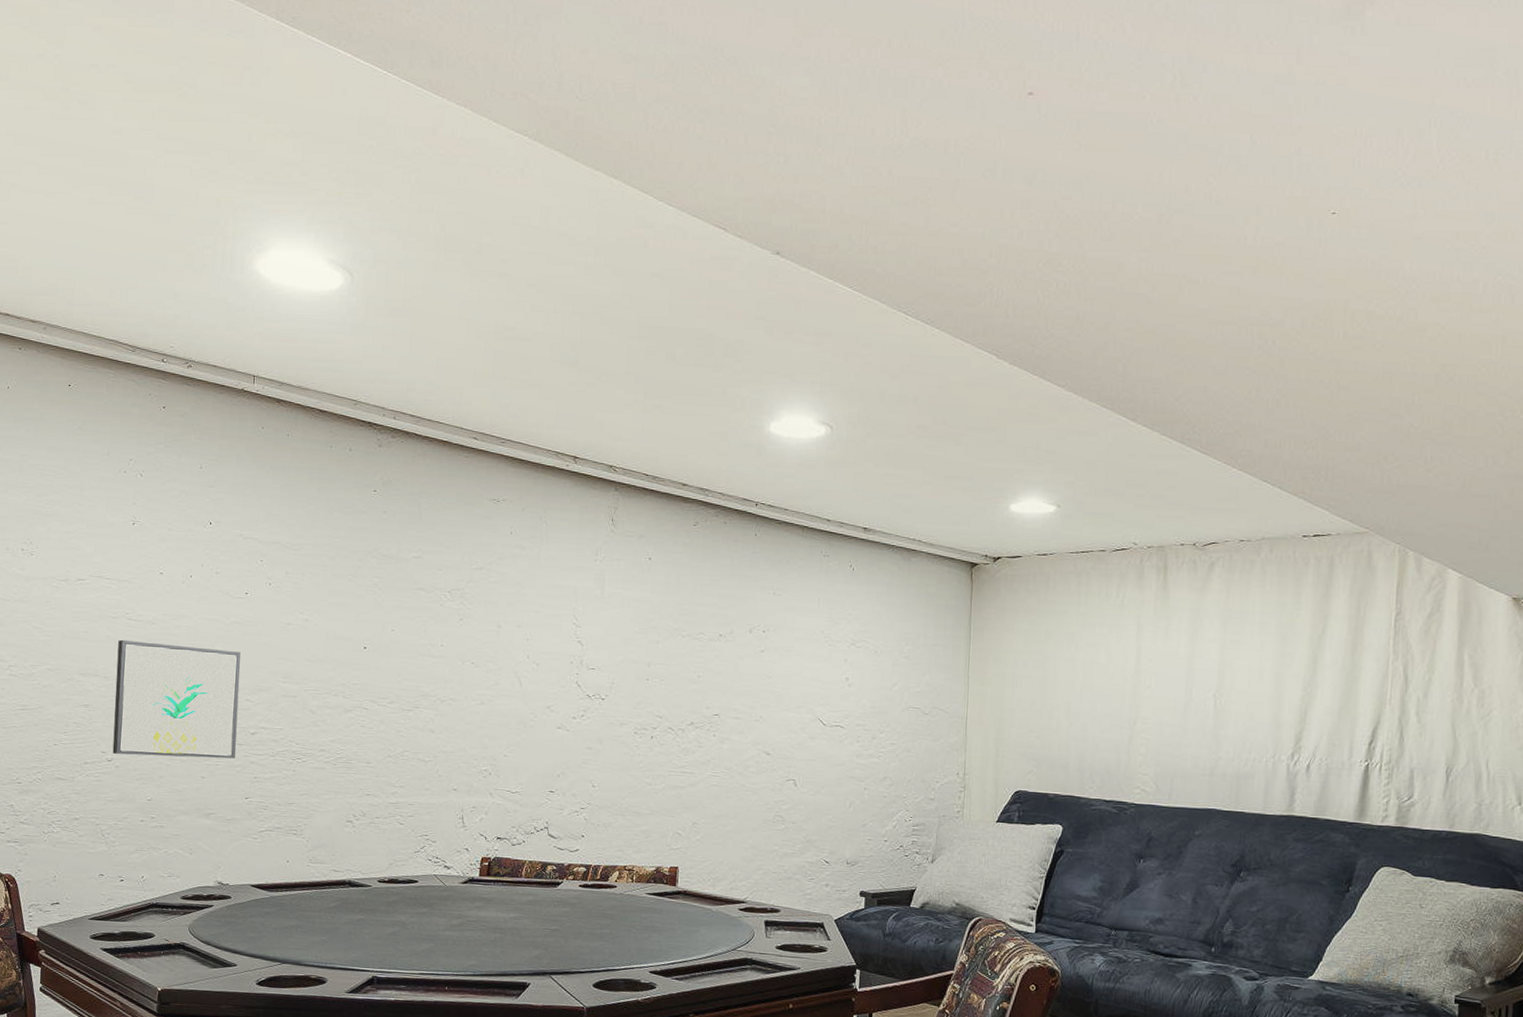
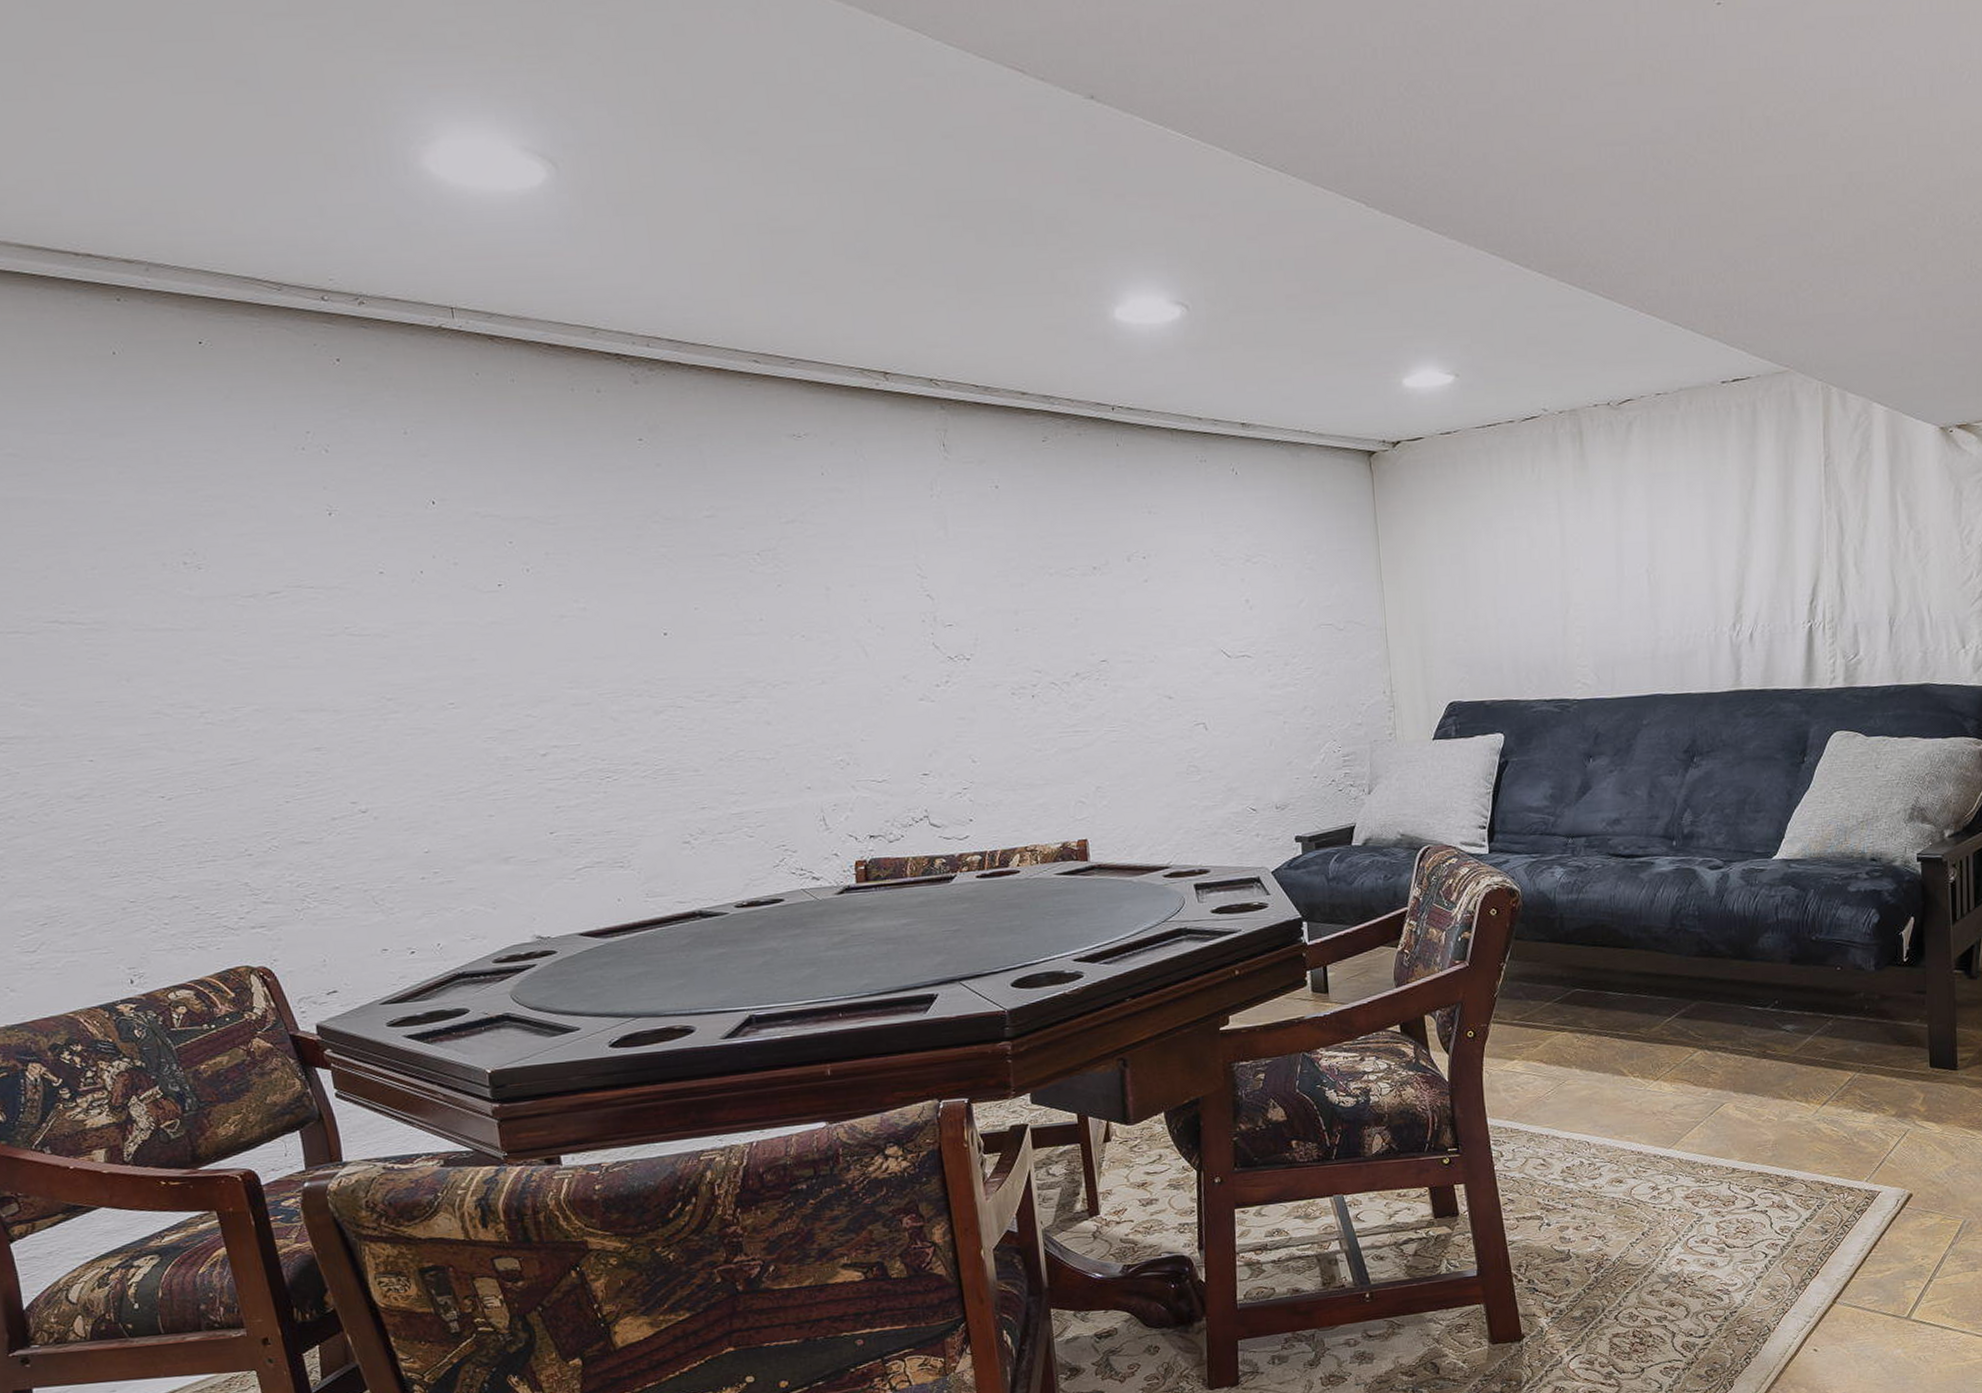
wall art: present [112,639,241,759] -> none [342,658,528,803]

